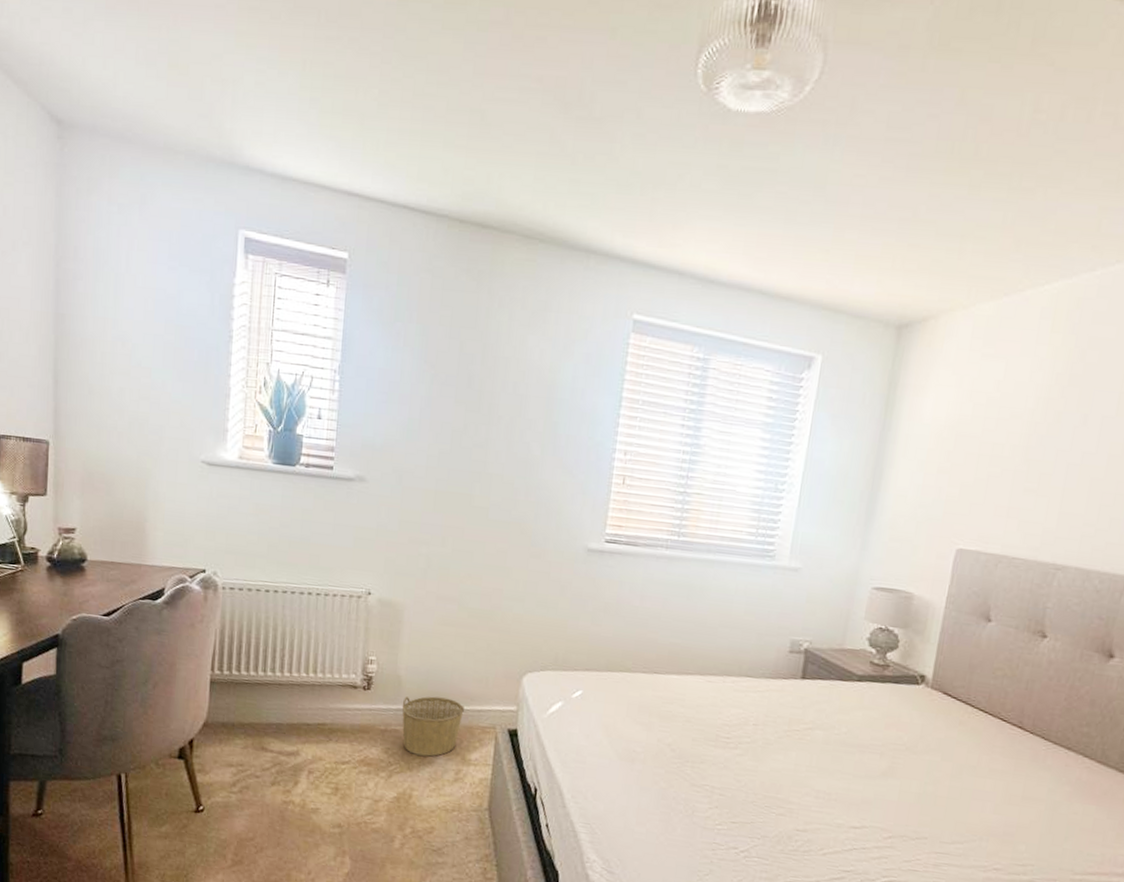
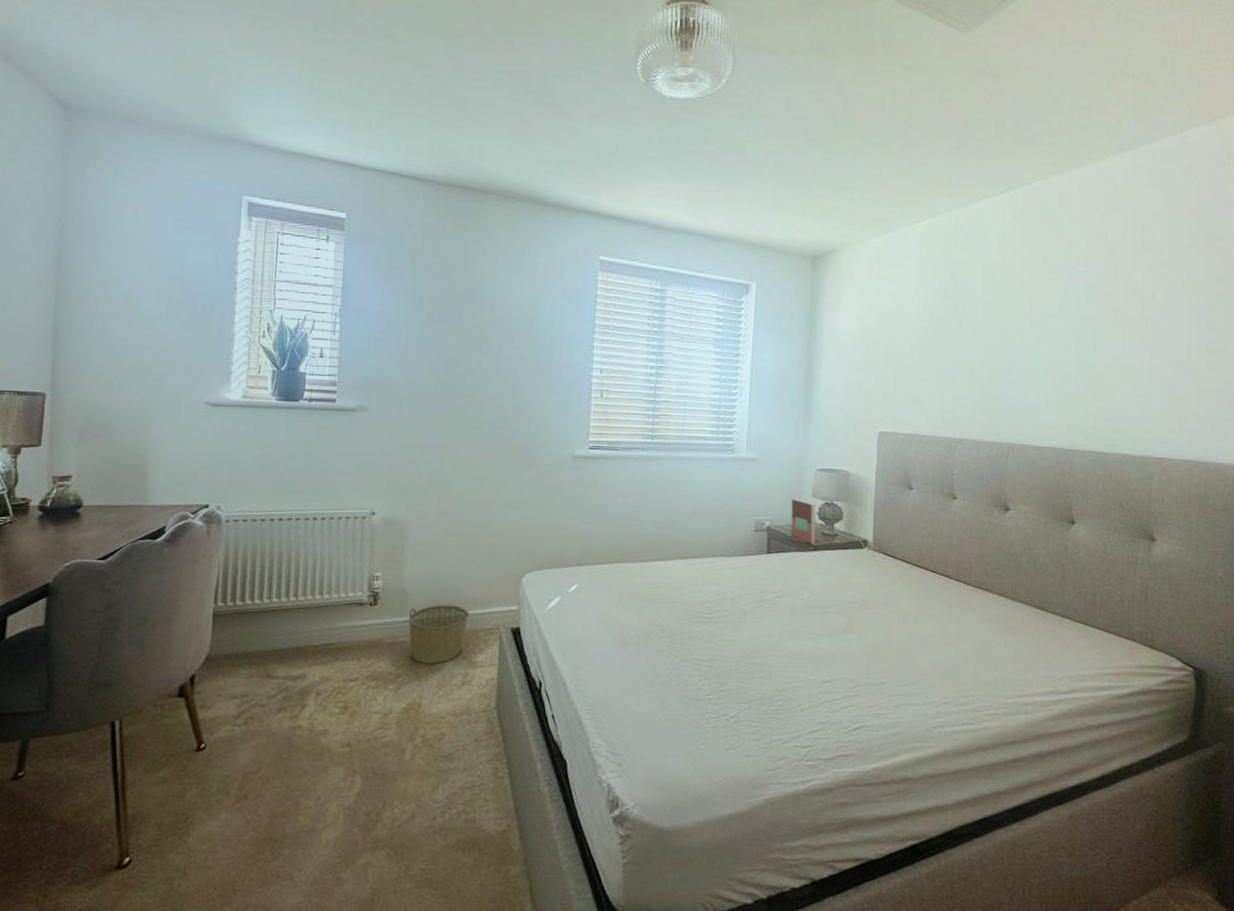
book: none [832,619,867,674] -> present [790,499,816,545]

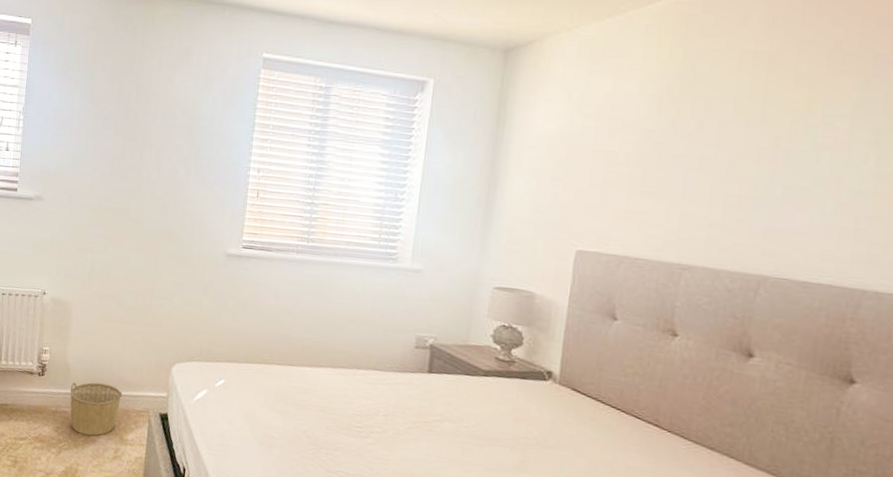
book: present [790,499,816,545] -> none [457,317,491,369]

